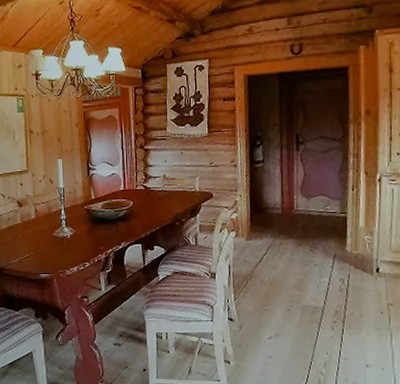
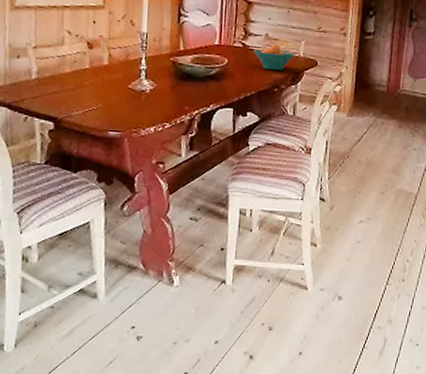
fruit bowl: none [154,183,191,206] -> present [253,44,295,70]

